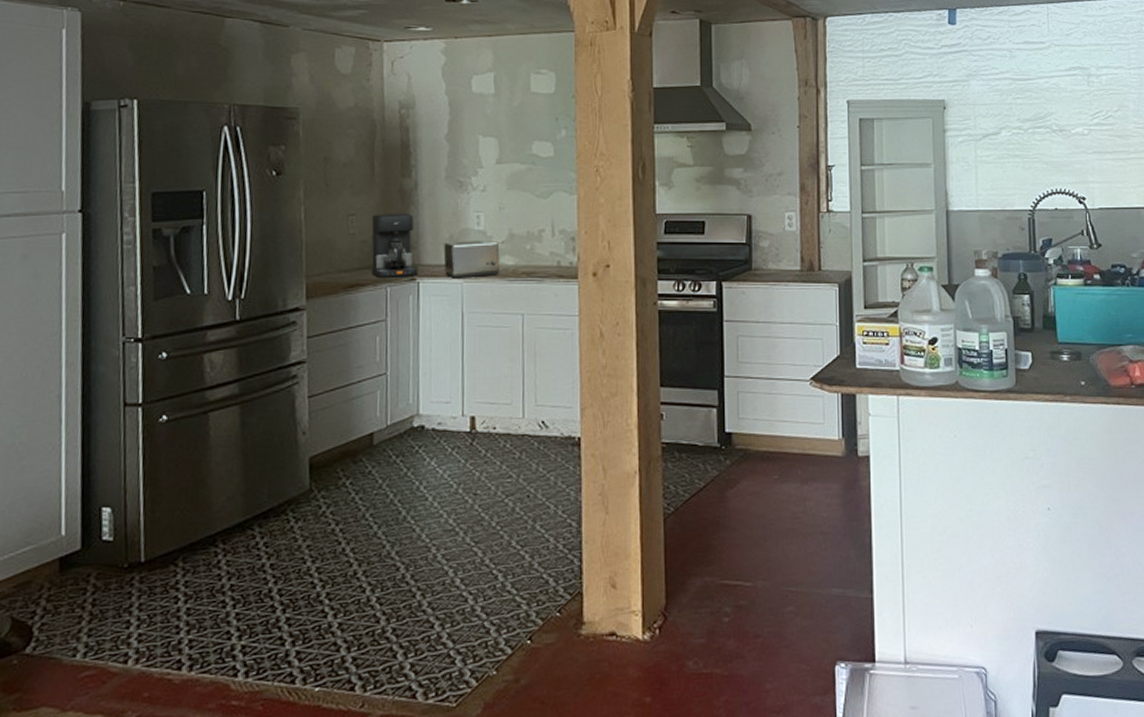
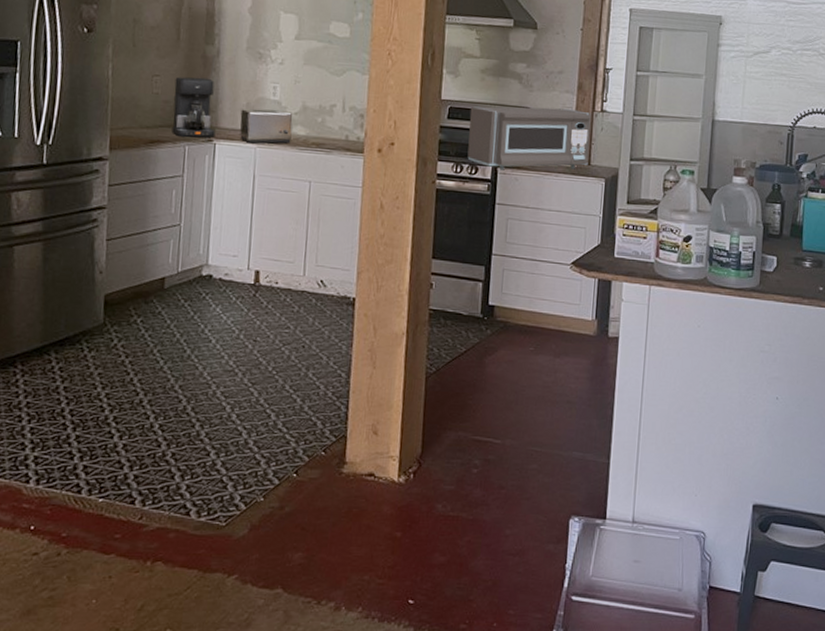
microwave: none [687,211,819,284] -> present [467,106,591,170]

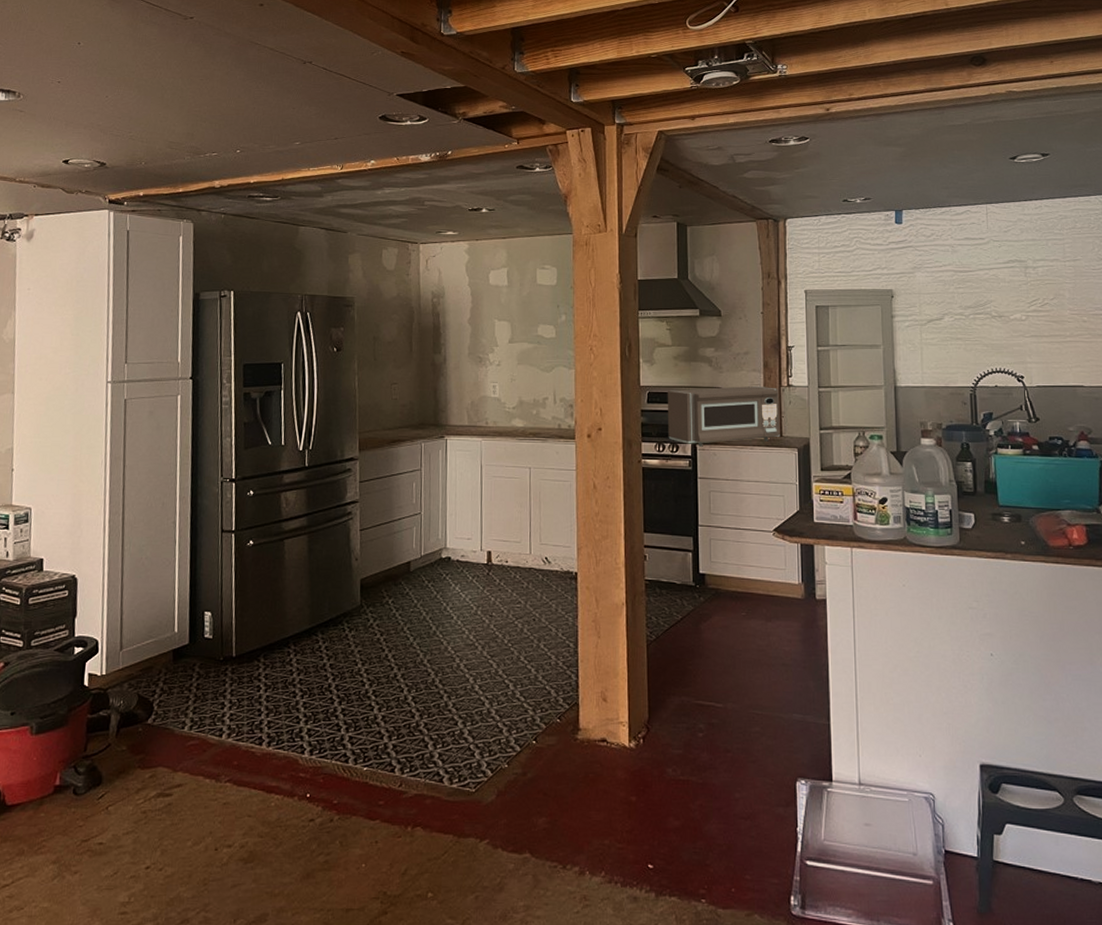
coffee maker: present [171,76,216,138] -> none [409,382,446,436]
toaster: present [240,108,293,144] -> none [466,405,512,437]

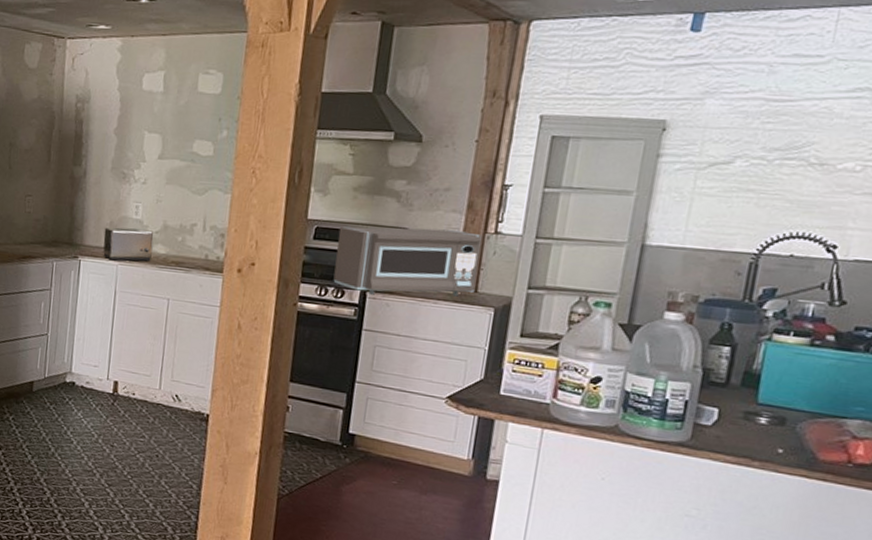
toaster: none [466,405,512,437] -> present [103,227,154,262]

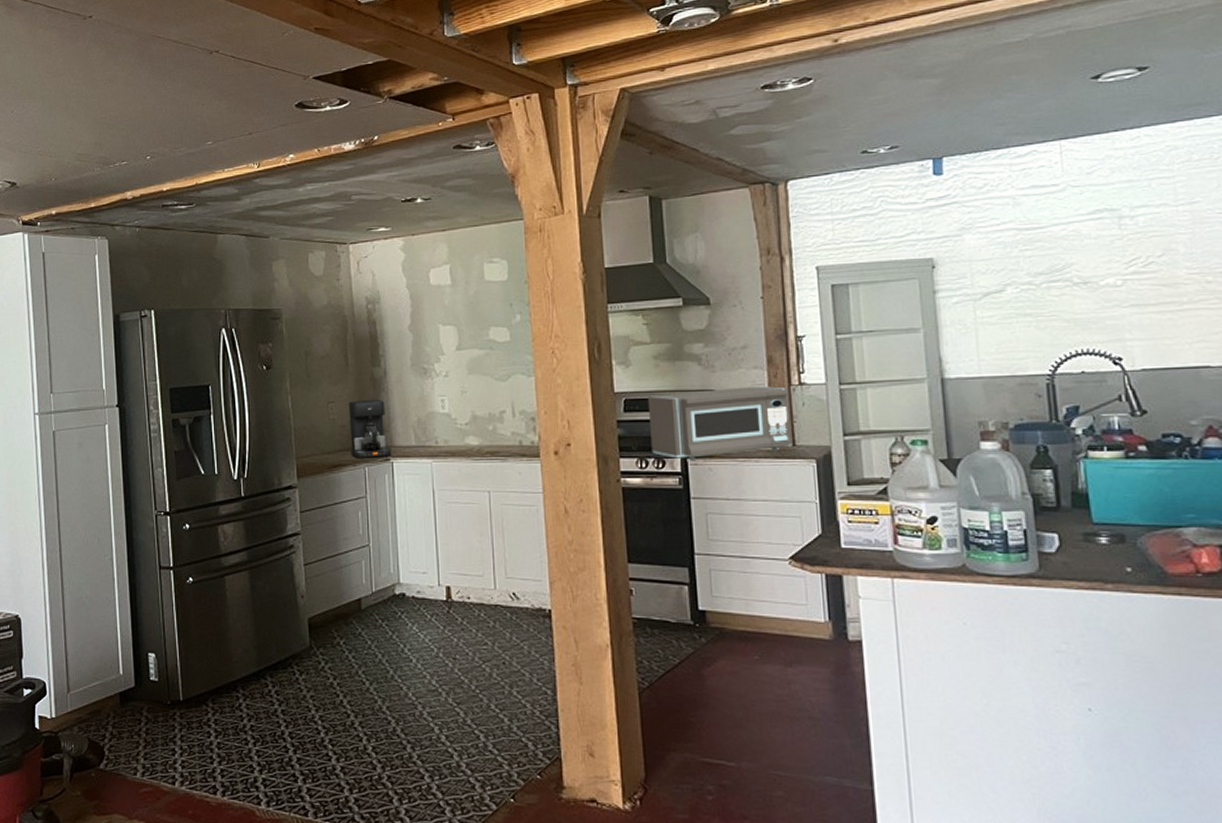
coffee maker: none [41,196,81,254] -> present [348,399,392,460]
toaster: present [103,227,154,262] -> none [413,422,465,458]

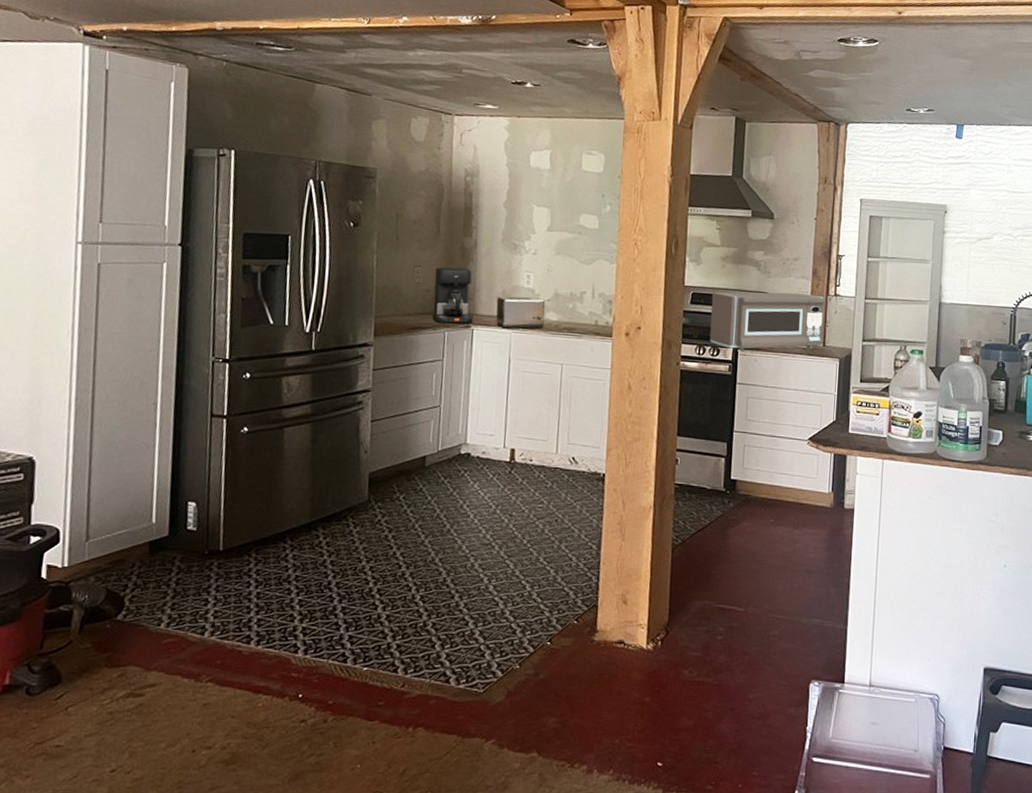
toaster: none [413,422,465,458] -> present [496,296,546,329]

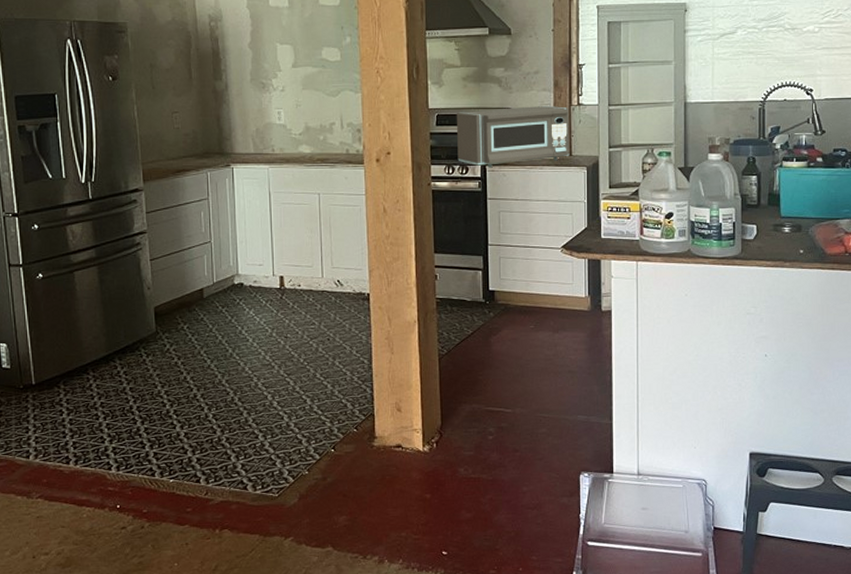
coffee maker: present [432,267,473,324] -> none [192,110,232,165]
toaster: present [496,296,546,329] -> none [252,132,298,164]

